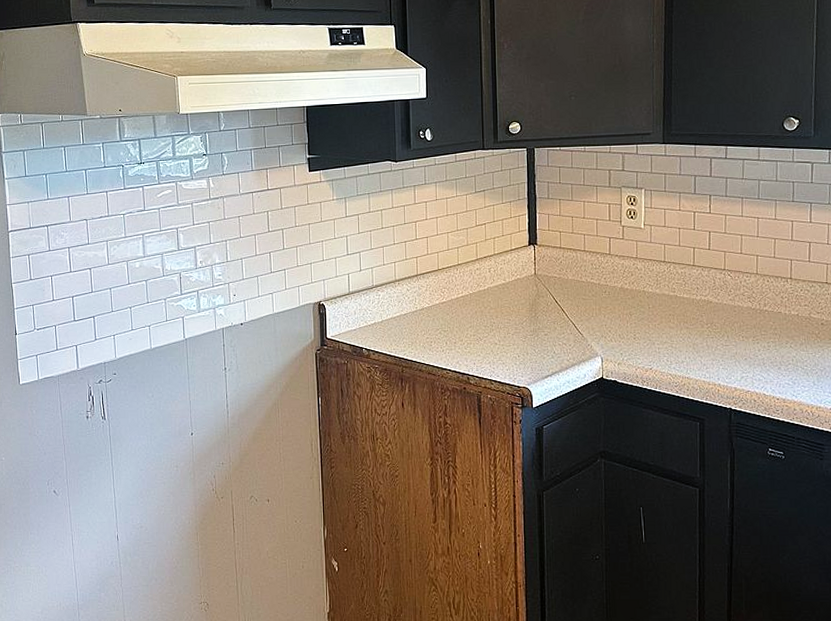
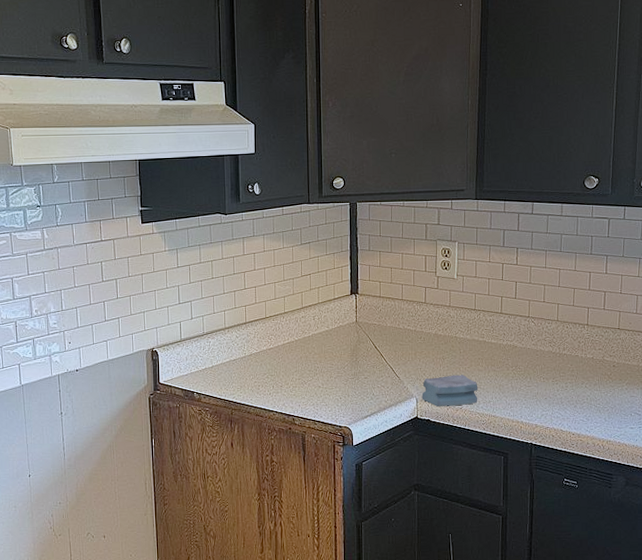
sponge: none [607,332,670,368] -> present [422,375,478,408]

